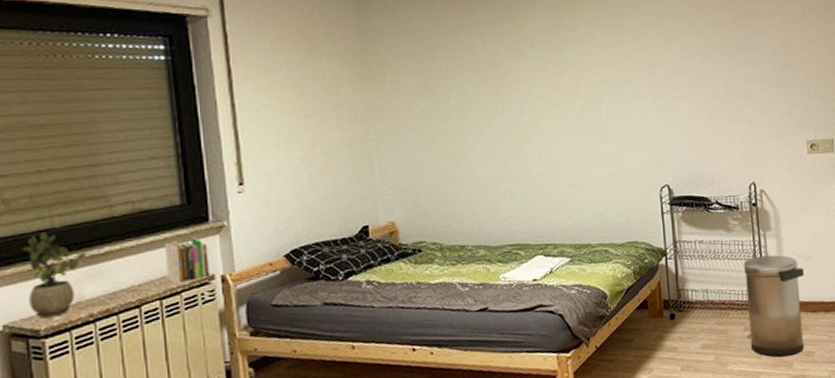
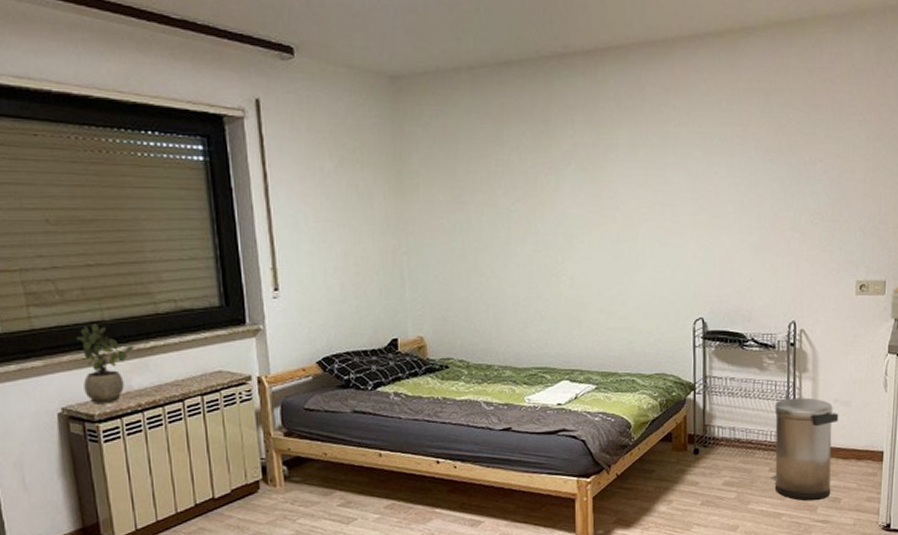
books: present [164,236,209,284] -> none [204,337,246,382]

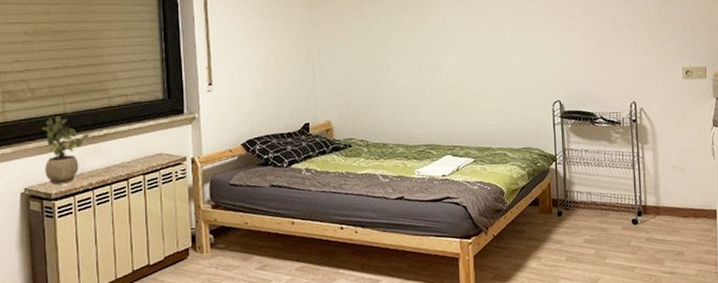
pedal bin: present [771,397,839,501] -> none [623,165,677,255]

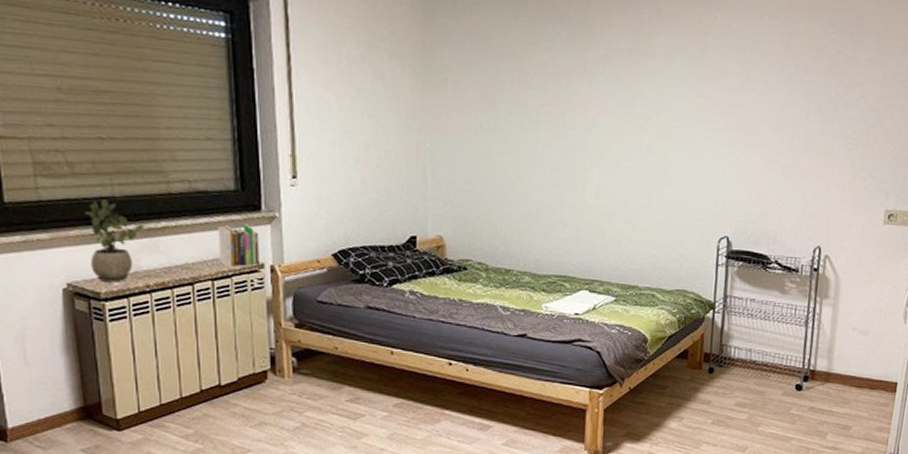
books: none [148,125,182,163] -> present [217,223,259,268]

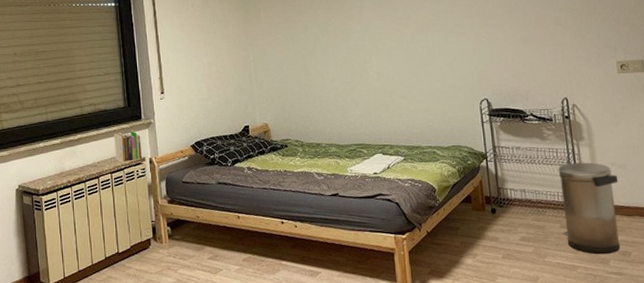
potted plant: present [84,199,146,283] -> none [29,123,68,182]
pedal bin: none [783,323,857,427] -> present [558,162,621,255]

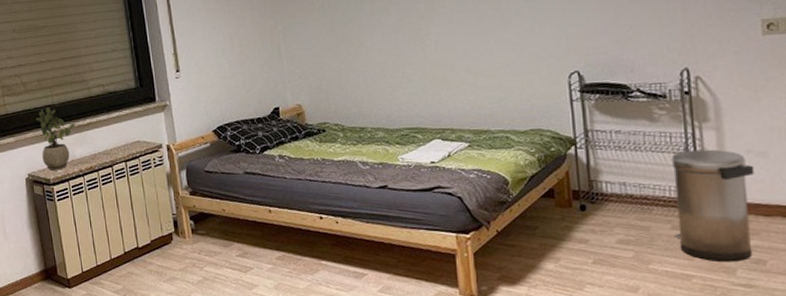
potted plant: none [29,123,68,182] -> present [35,107,76,171]
books: present [113,129,142,163] -> none [125,113,158,150]

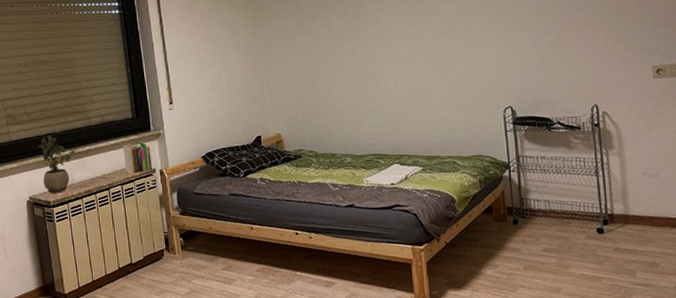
books: none [125,113,158,150] -> present [122,141,152,175]
pedal bin: present [671,149,755,263] -> none [585,171,649,266]

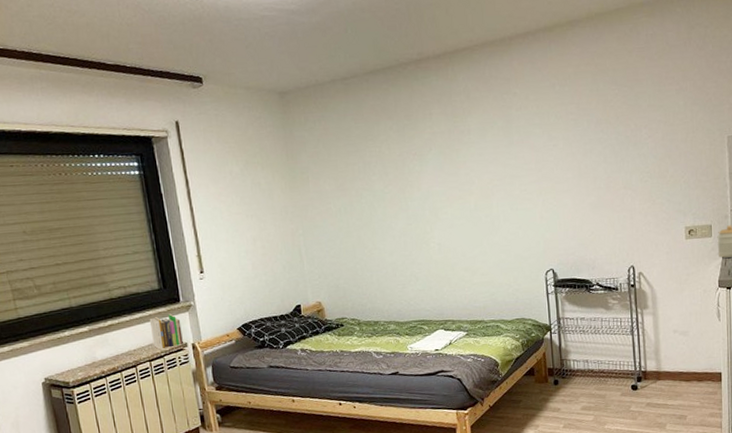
potted plant: present [38,135,76,194] -> none [51,310,97,374]

